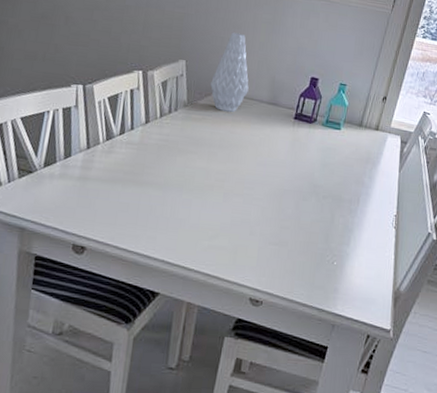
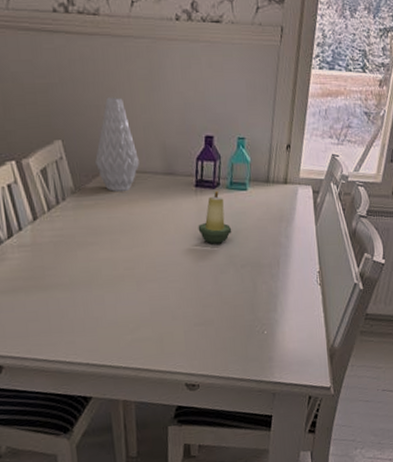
candle holder: none [289,125,321,174] -> present [198,190,232,245]

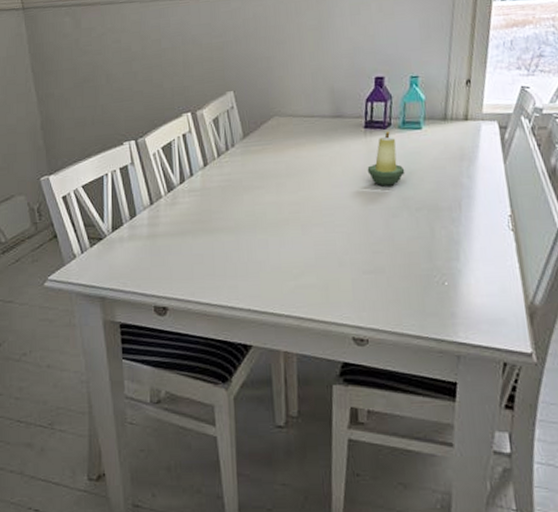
vase: present [94,97,139,192] -> none [263,48,307,137]

